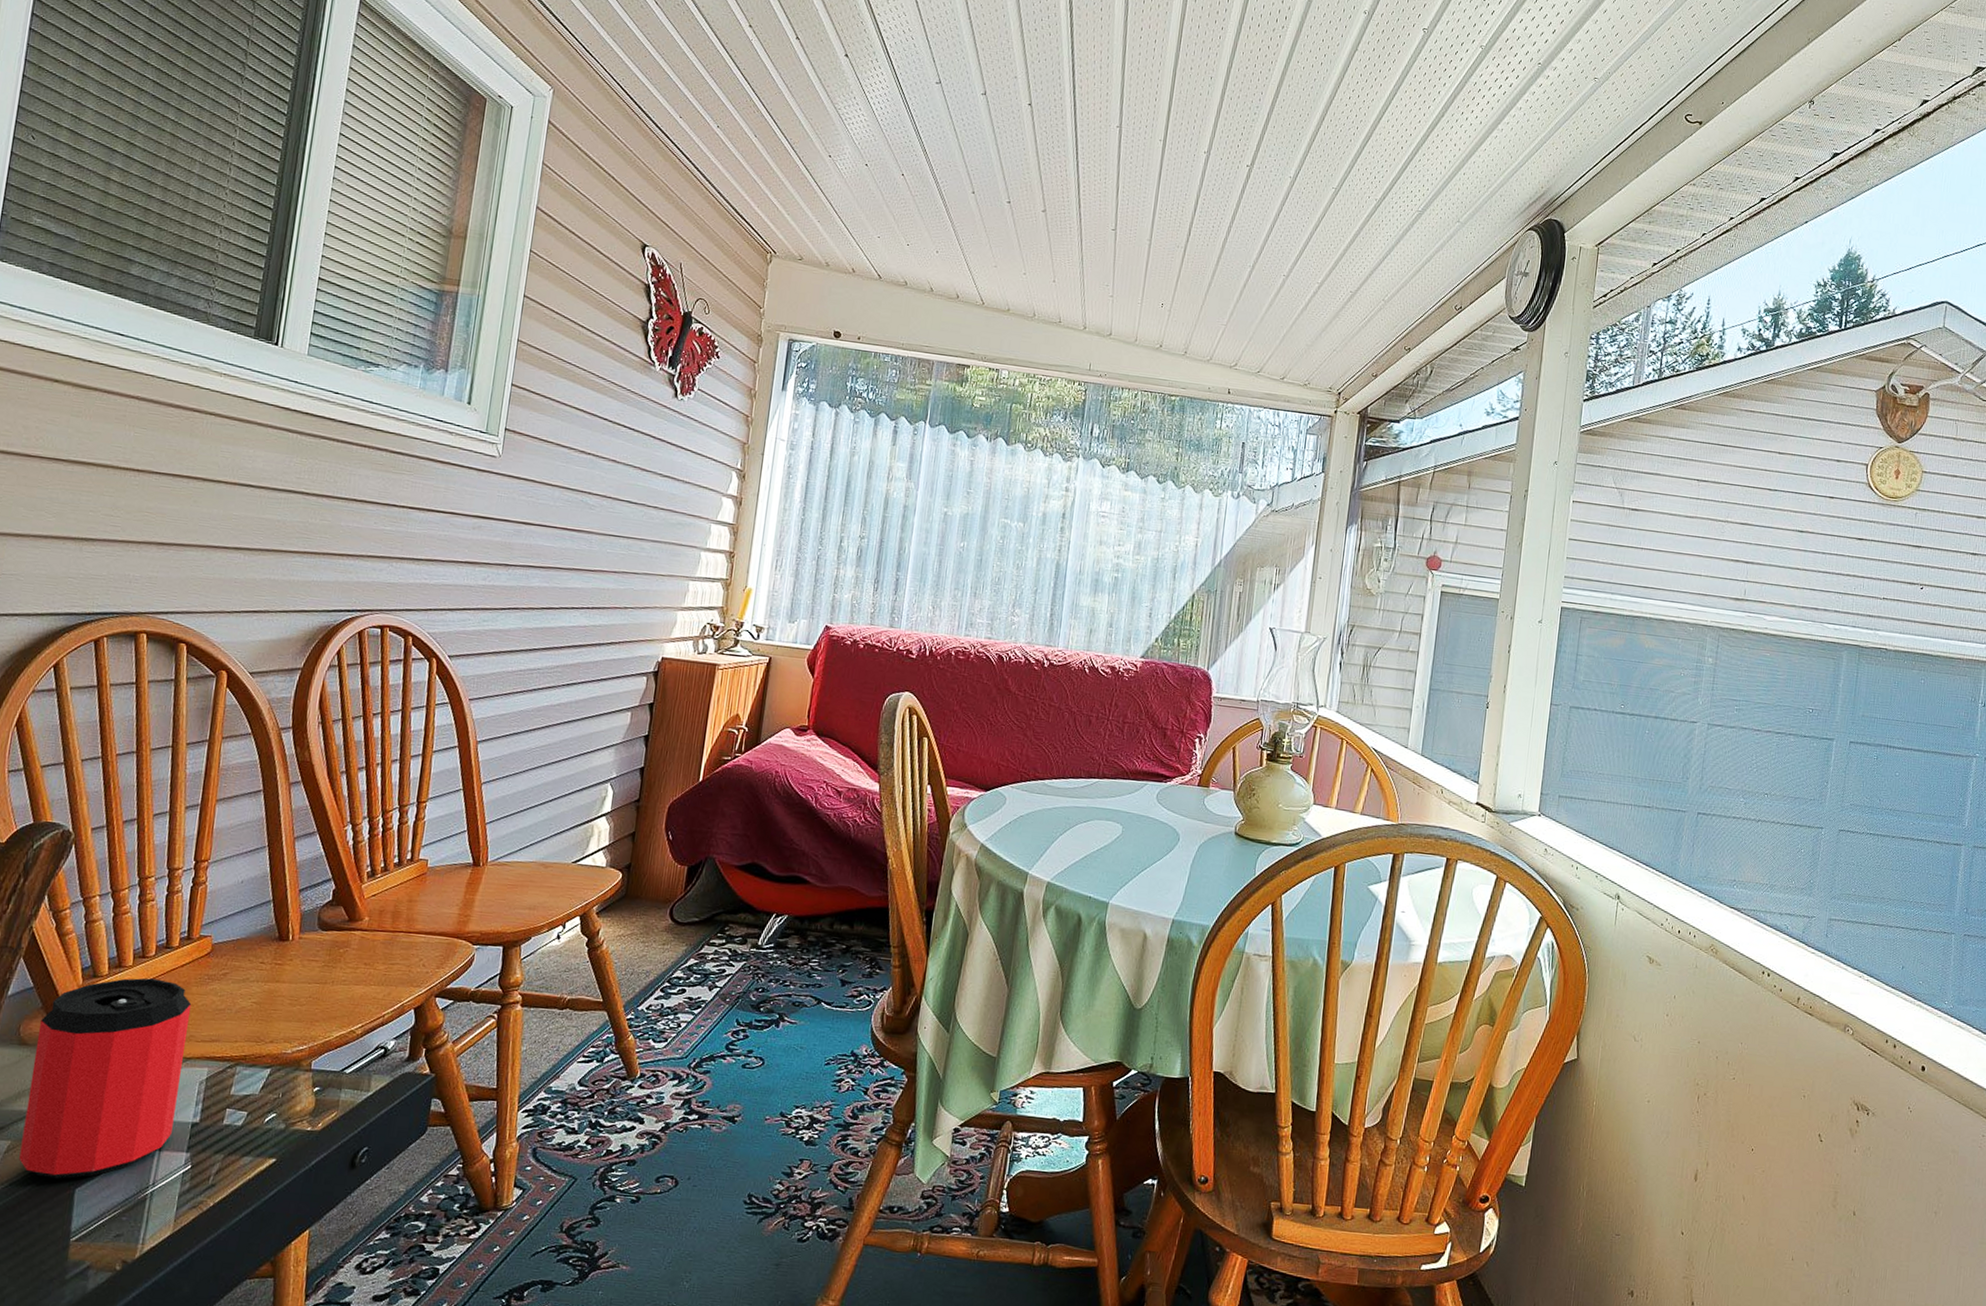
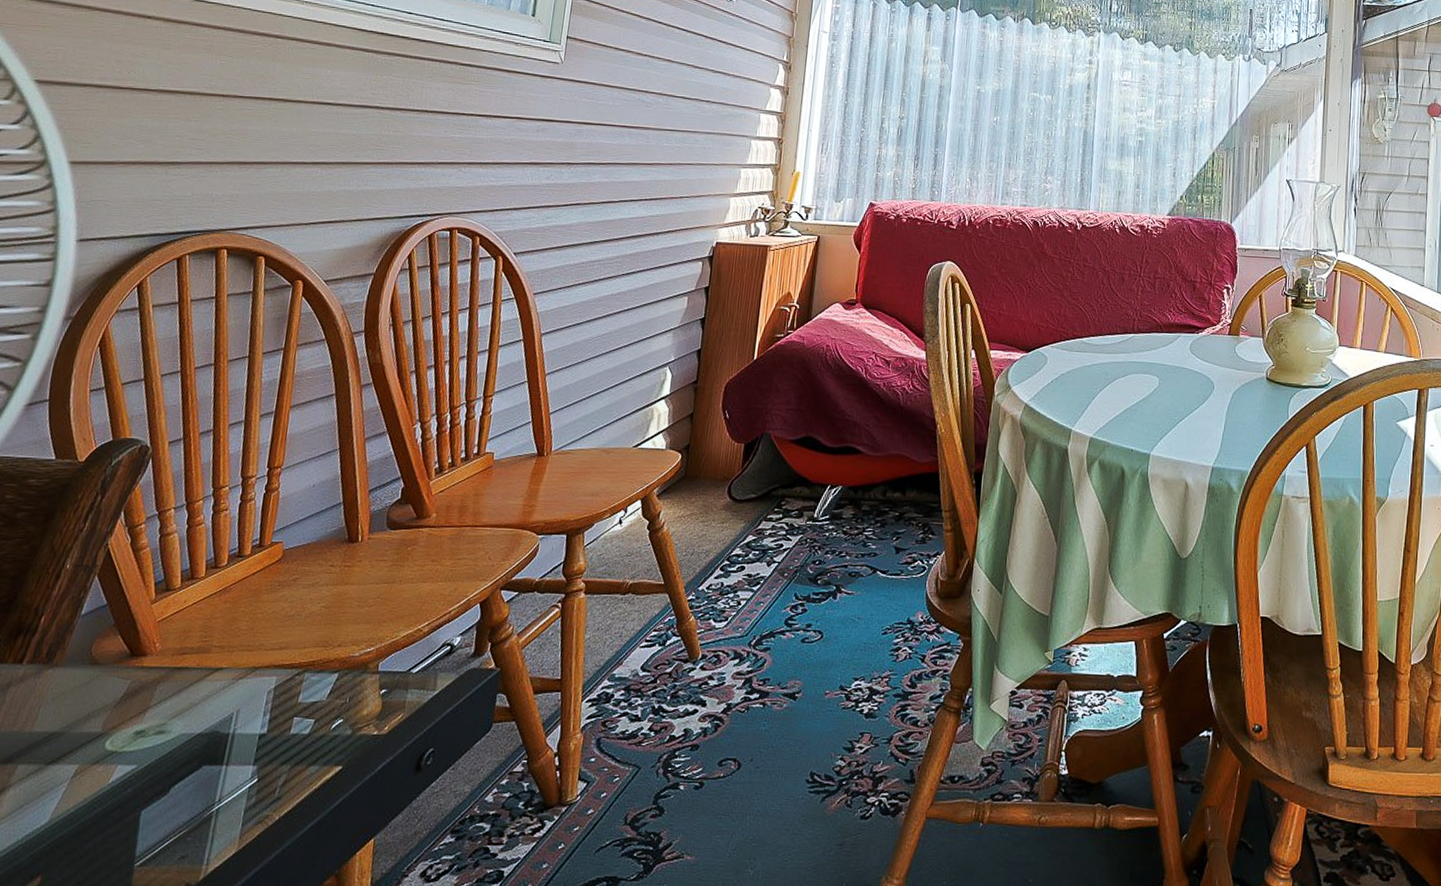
can: present [19,977,192,1179] -> none [86,588,262,801]

